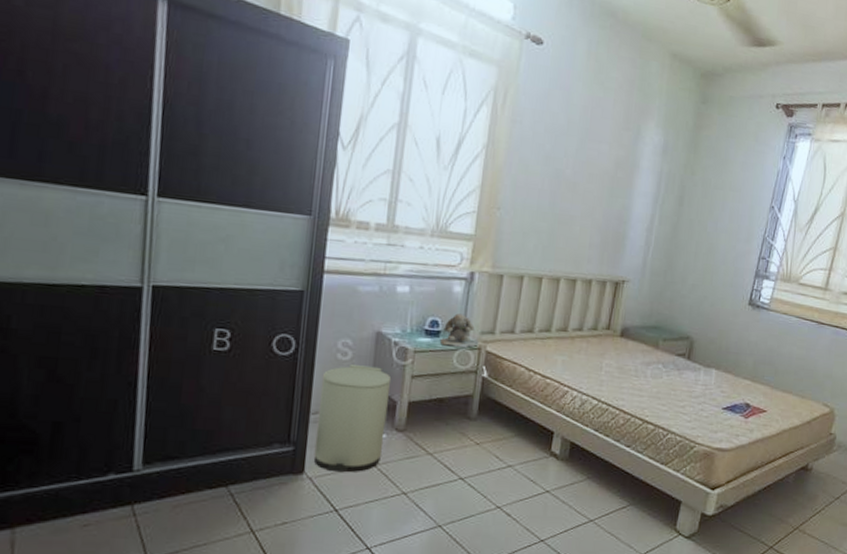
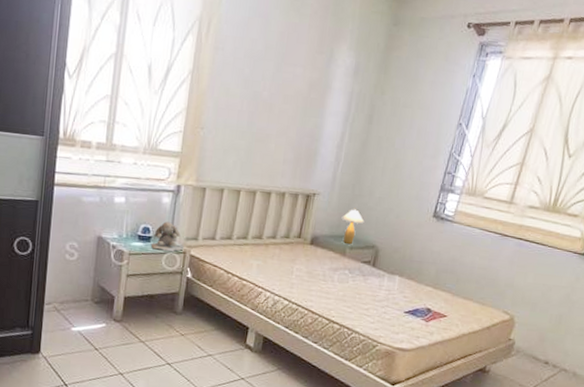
pedal bin: present [314,365,392,473] -> none [47,264,110,354]
table lamp: none [654,296,677,336] -> present [342,208,363,245]

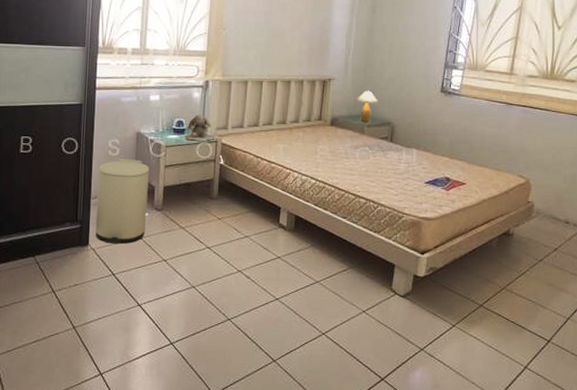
pedal bin: none [47,264,110,354] -> present [95,159,150,245]

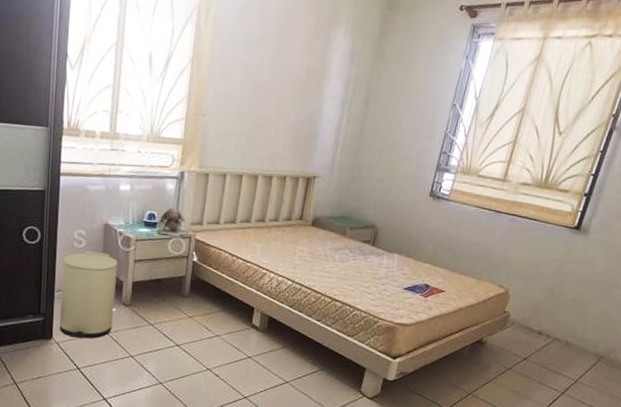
table lamp: present [358,89,377,123] -> none [342,189,363,225]

